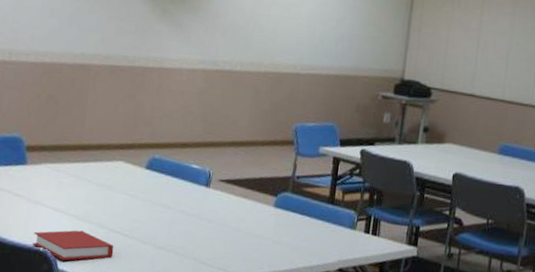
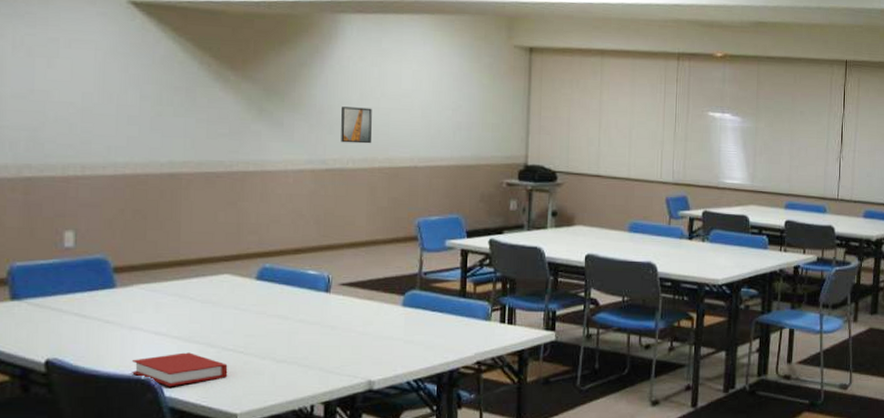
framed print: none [232,12,263,49] -> present [340,106,372,144]

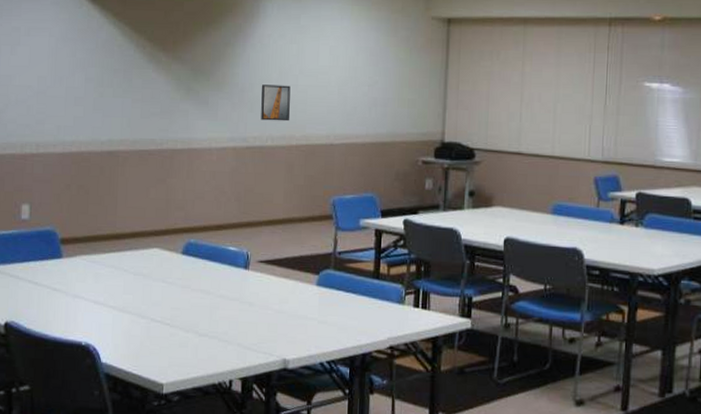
book: present [132,352,228,387] -> none [74,321,156,354]

